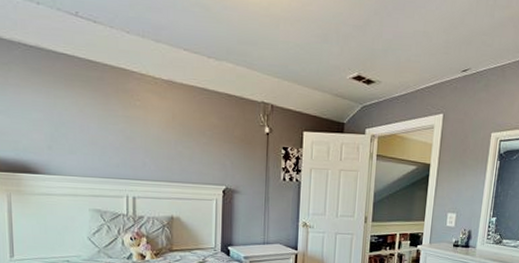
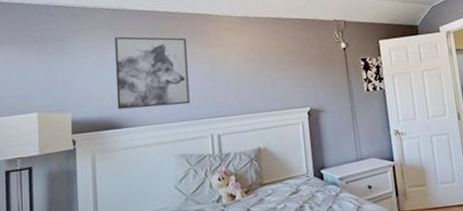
wall art: none [31,77,108,162] -> present [114,36,190,110]

